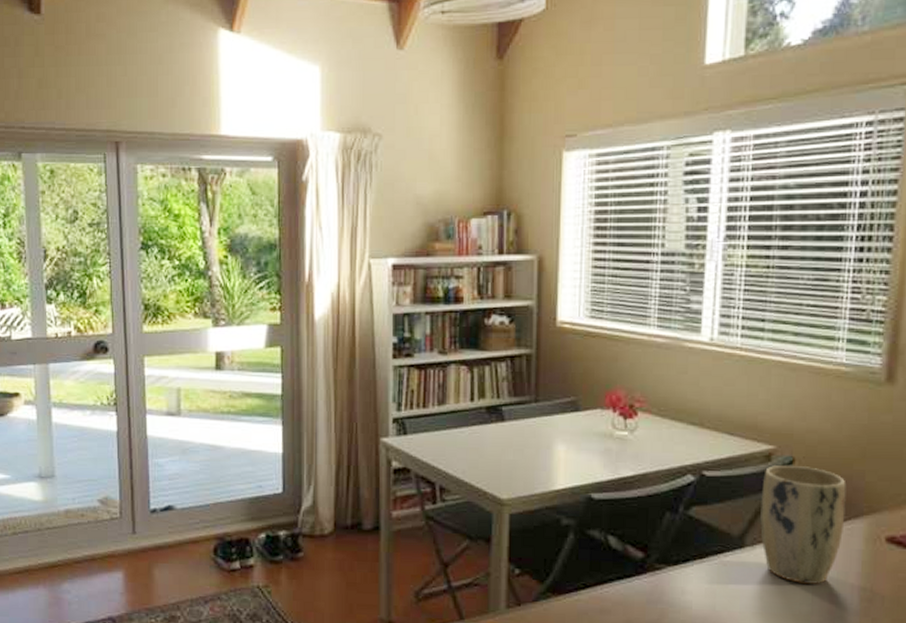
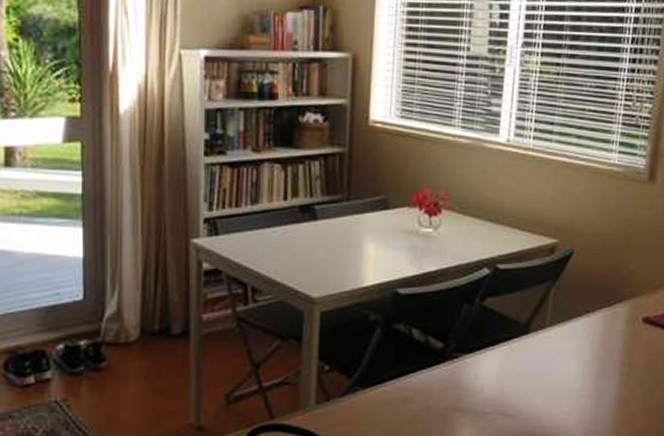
plant pot: present [760,465,846,585] -> none [543,256,614,364]

